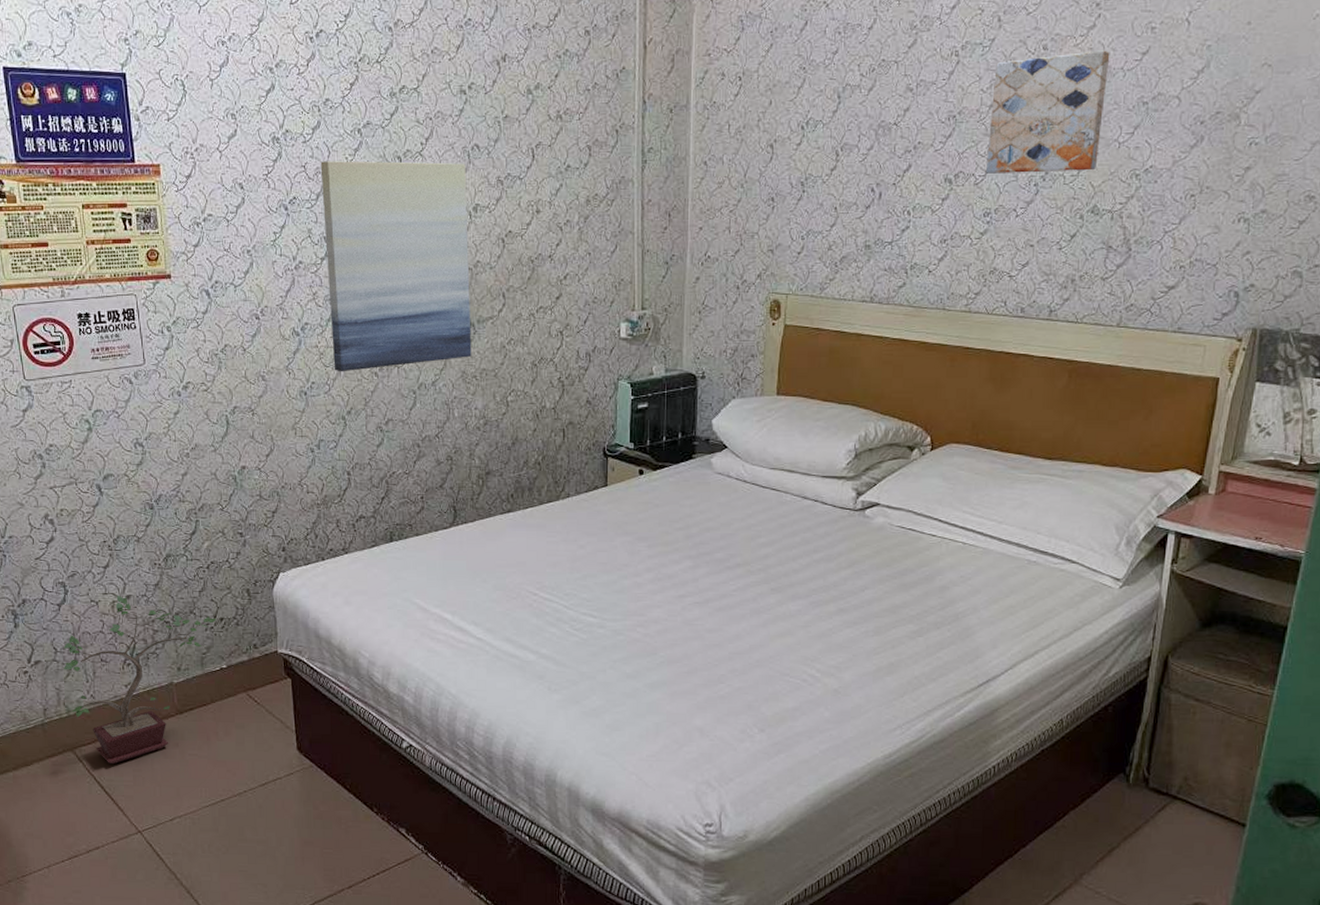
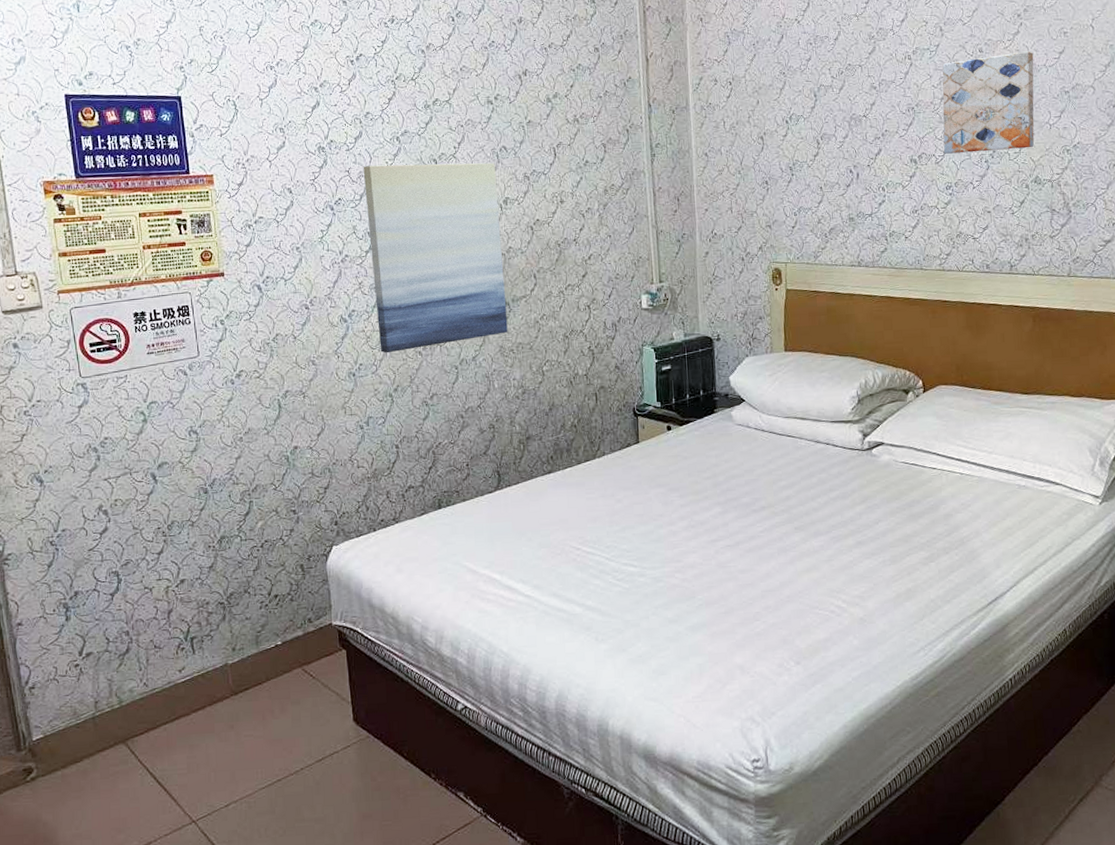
potted plant: present [64,594,217,764] -> none [116,579,271,752]

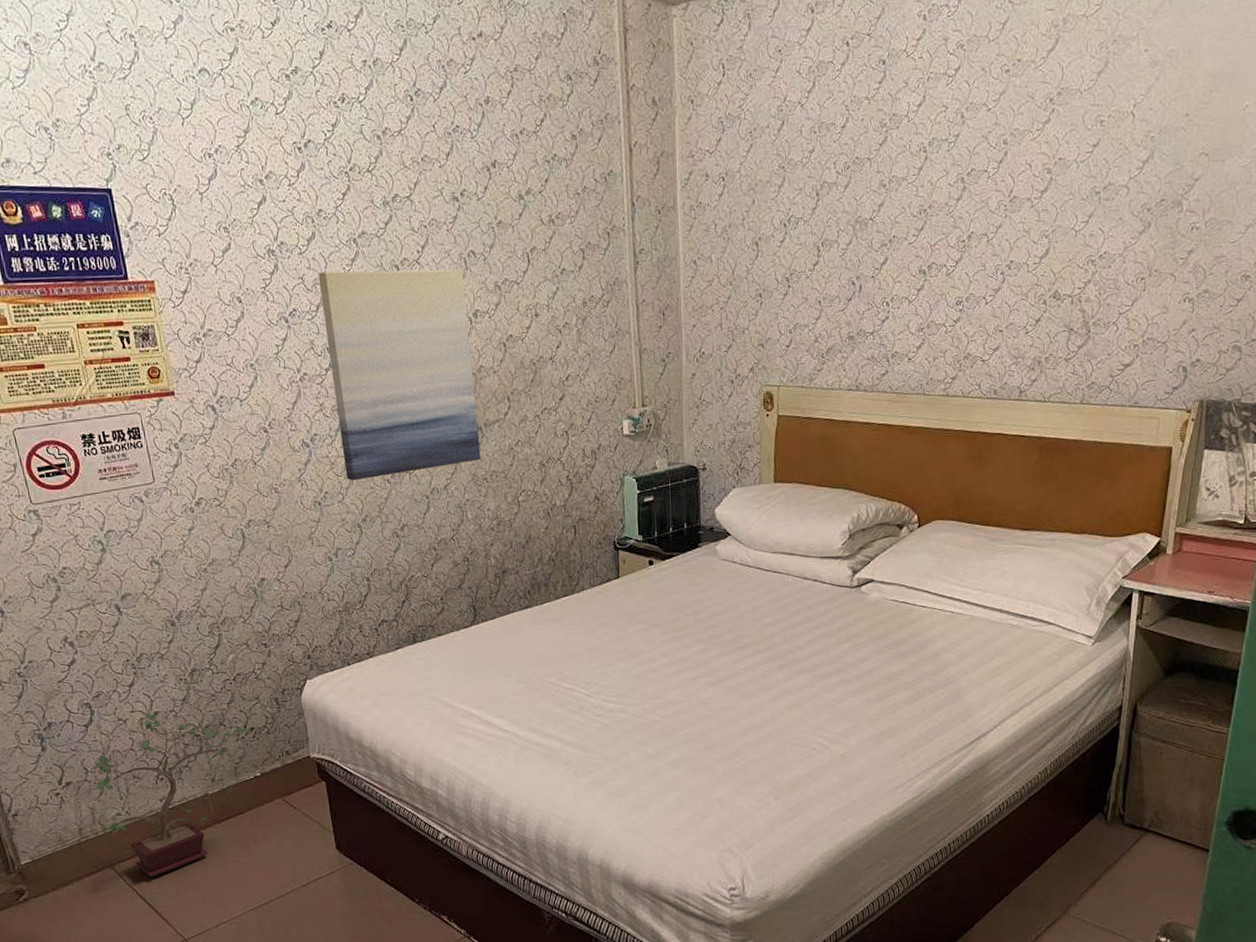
potted plant: none [116,579,271,752] -> present [94,712,247,877]
wall art: present [942,51,1035,154] -> none [957,143,1064,264]

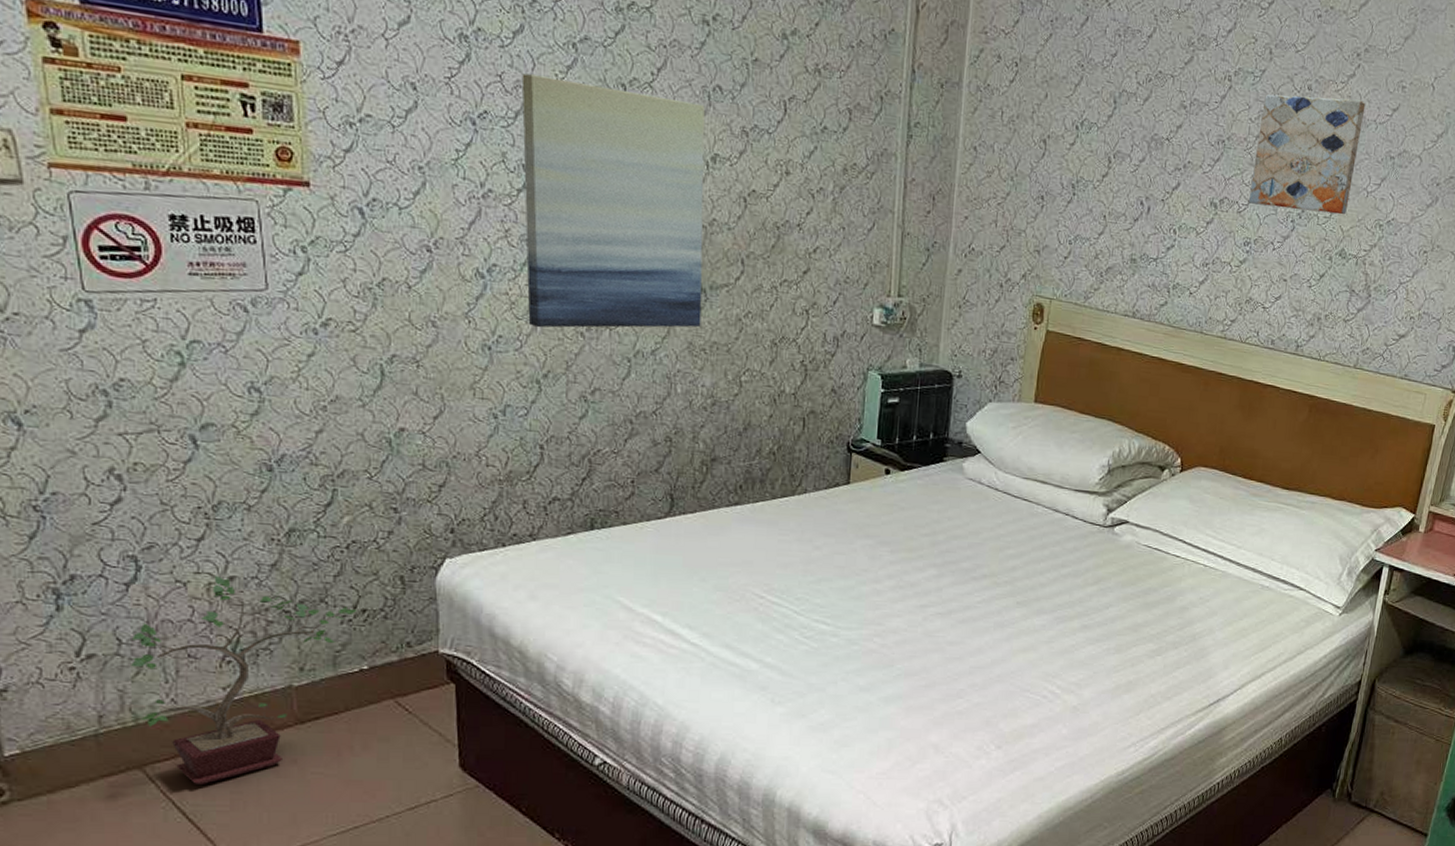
wall art: none [957,143,1064,264] -> present [1249,94,1366,215]

